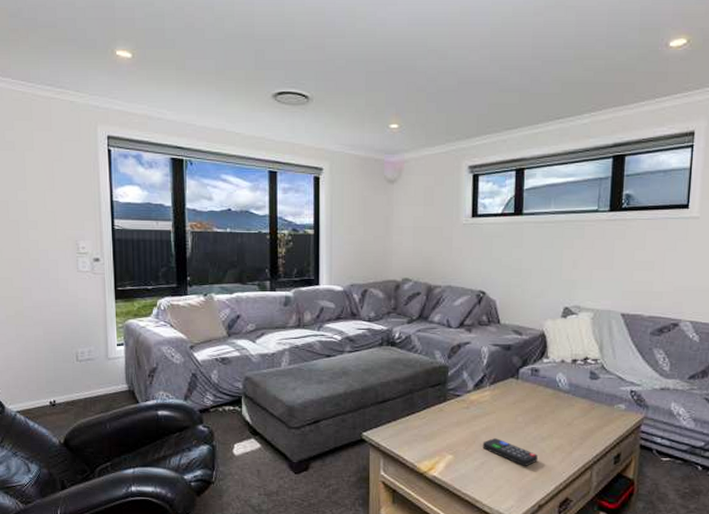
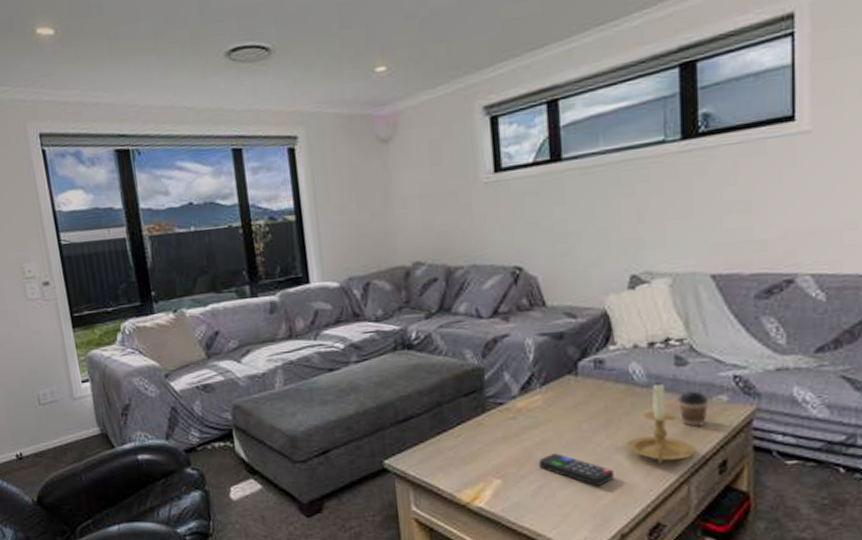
candle holder: none [550,390,600,453] -> present [627,382,697,464]
coffee cup: none [590,399,612,427] -> present [678,390,709,427]

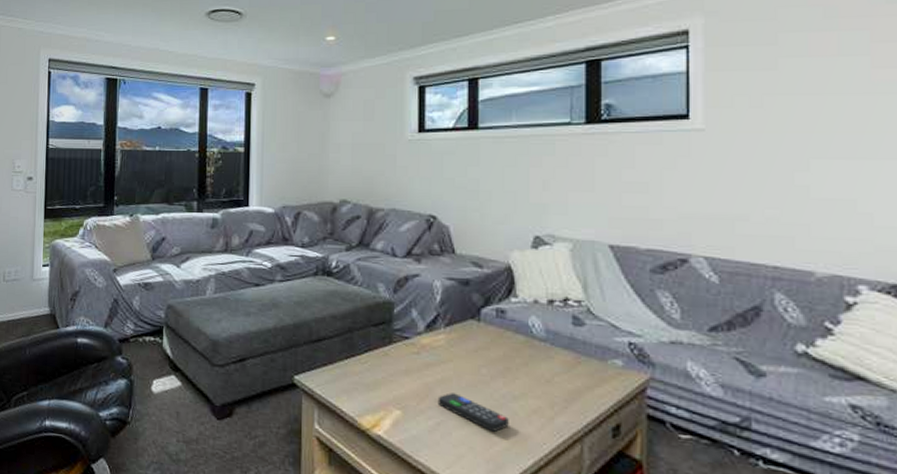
candle holder: present [627,382,697,464] -> none [523,338,591,419]
coffee cup: present [678,390,709,427] -> none [574,351,605,387]

